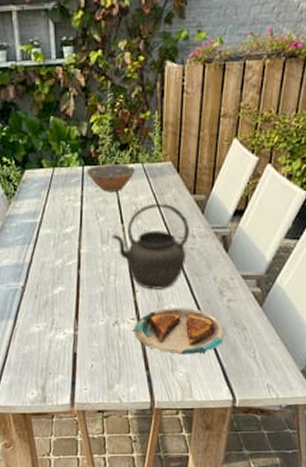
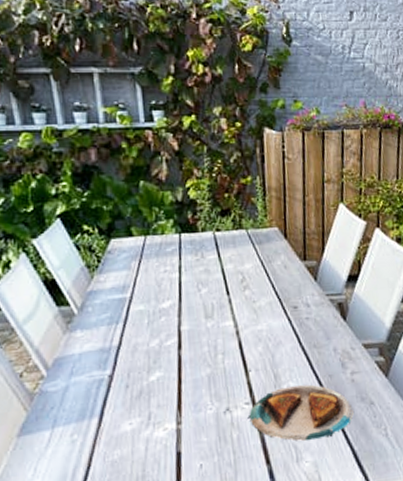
bowl: present [86,163,136,192] -> none [184,230,240,261]
kettle: present [111,203,190,290] -> none [216,271,304,367]

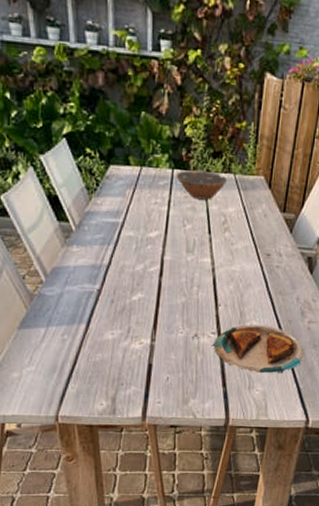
bowl: none [184,230,240,261] -> present [176,169,228,200]

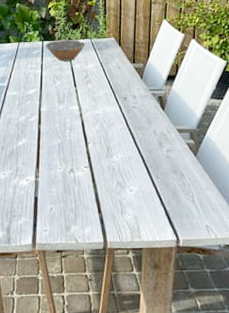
plate: present [212,324,306,374] -> none [86,157,168,199]

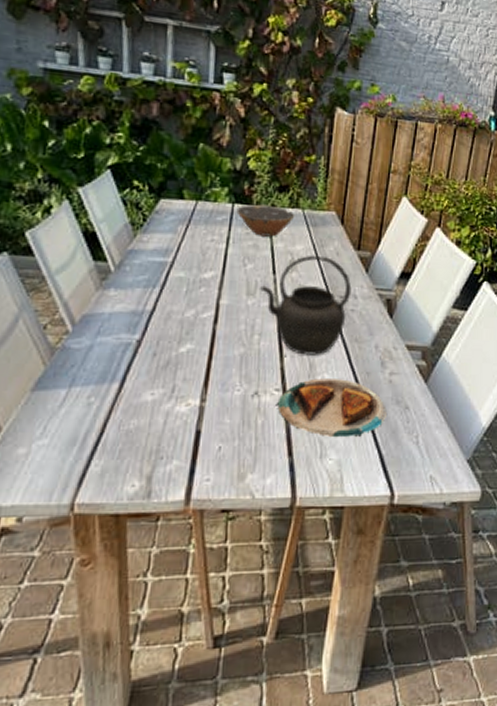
kettle: none [66,70,132,142] -> present [259,255,352,355]
plate: none [86,157,168,199] -> present [275,378,388,438]

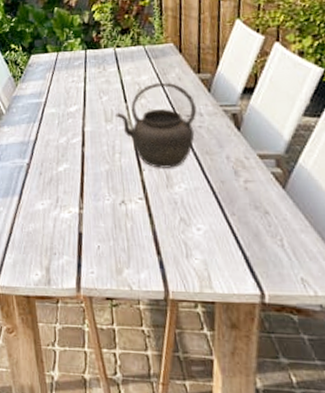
bowl: present [236,204,295,237] -> none [89,46,138,73]
plate: present [275,378,388,438] -> none [141,188,248,240]

